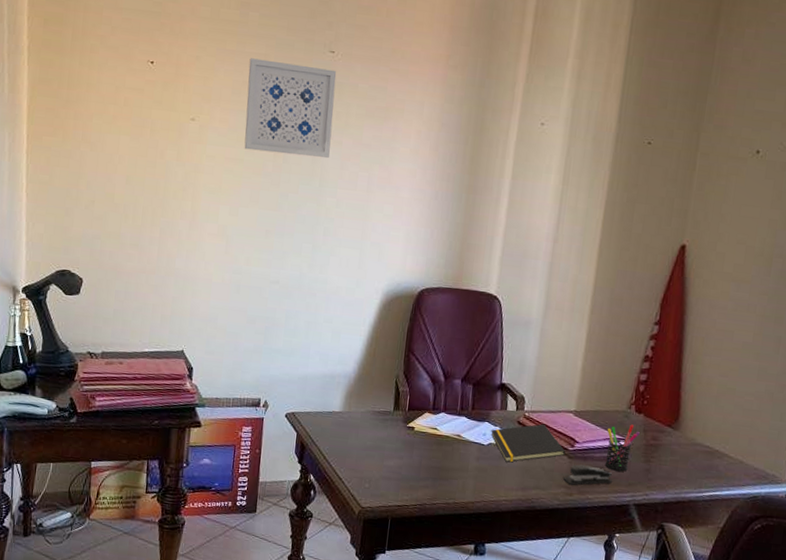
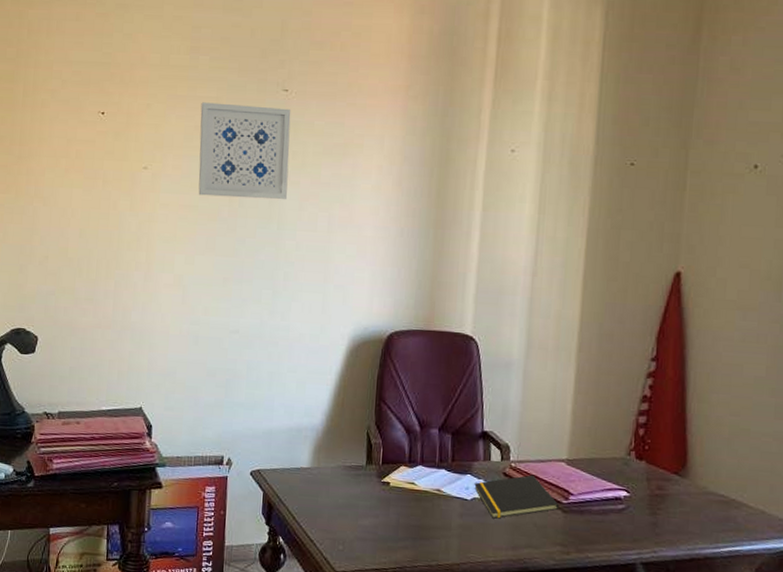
stapler: present [562,464,612,485] -> none [557,519,614,543]
pen holder: present [604,424,640,472] -> none [604,472,642,526]

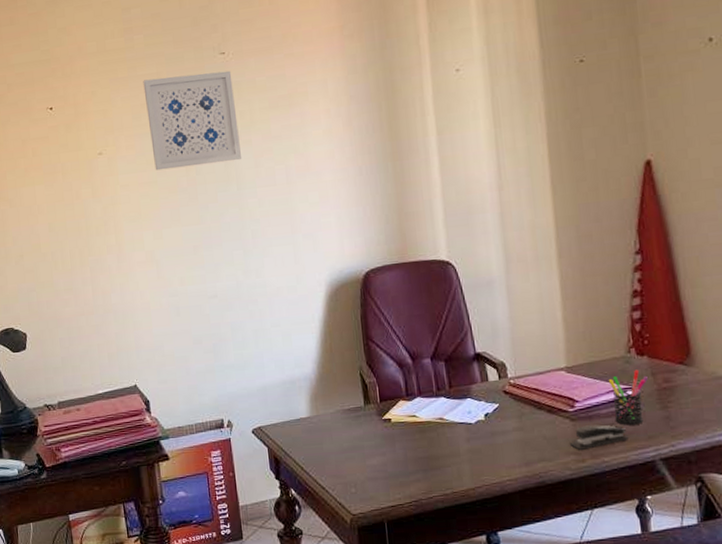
notepad: present [474,475,560,519] -> none [476,388,567,438]
stapler: none [557,519,614,543] -> present [569,424,628,450]
pen holder: none [604,472,642,526] -> present [609,369,648,425]

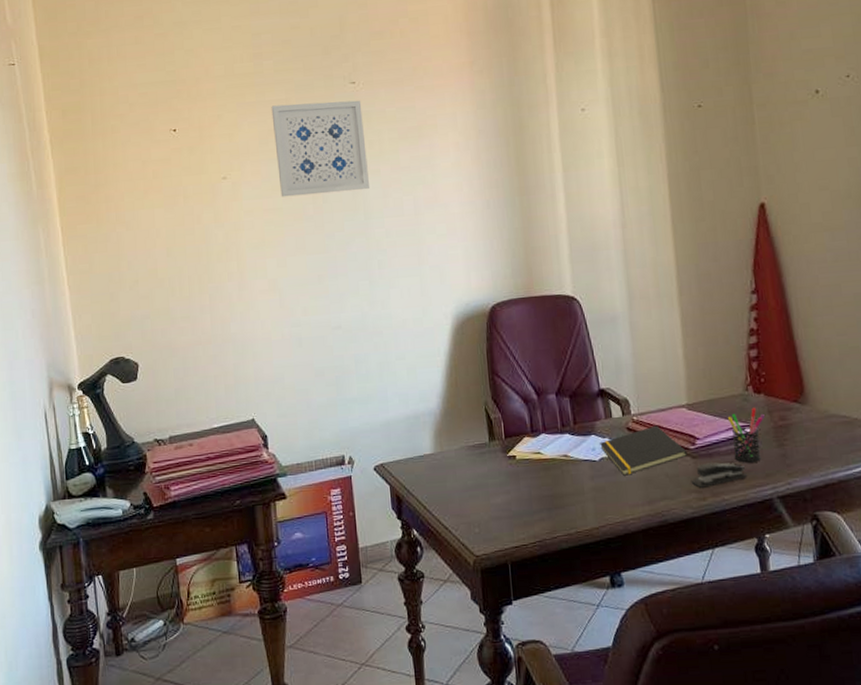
notepad: none [476,388,567,438] -> present [600,425,688,476]

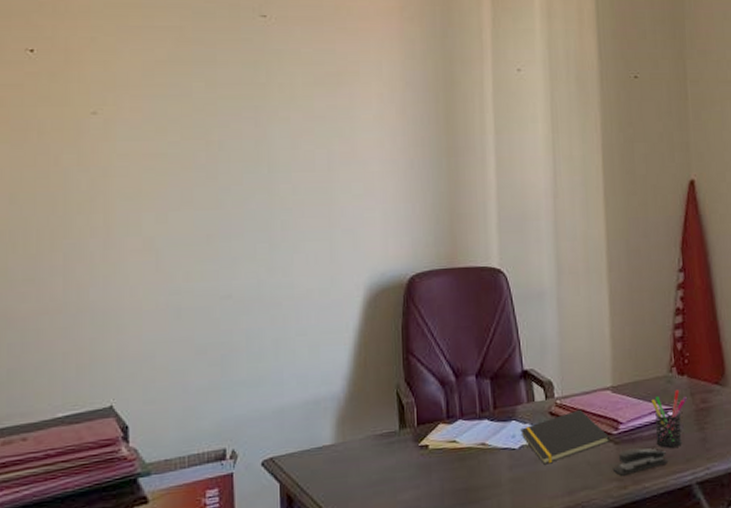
wall art: present [271,100,370,197] -> none [161,33,277,141]

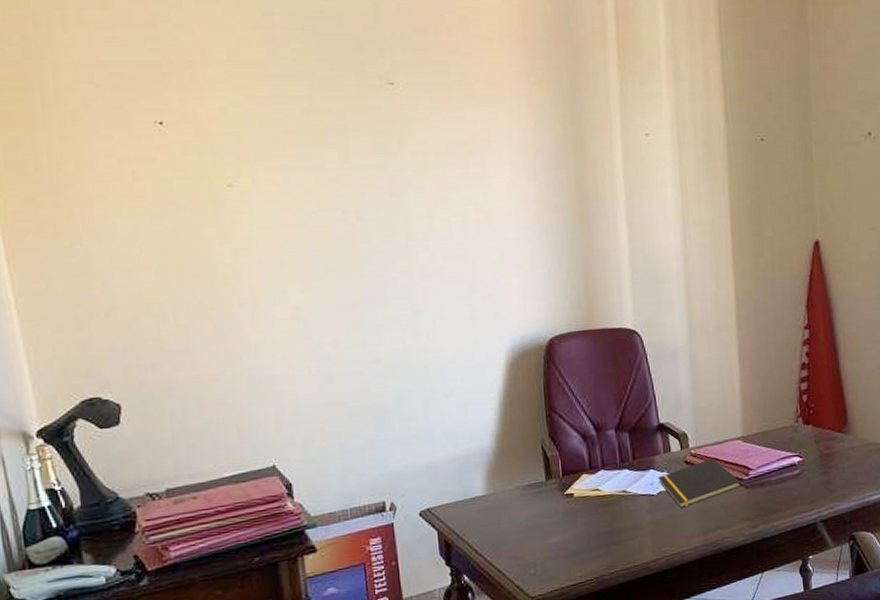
stapler: present [612,448,668,476] -> none [743,491,795,516]
pen holder: present [652,389,687,448] -> none [780,438,812,491]

